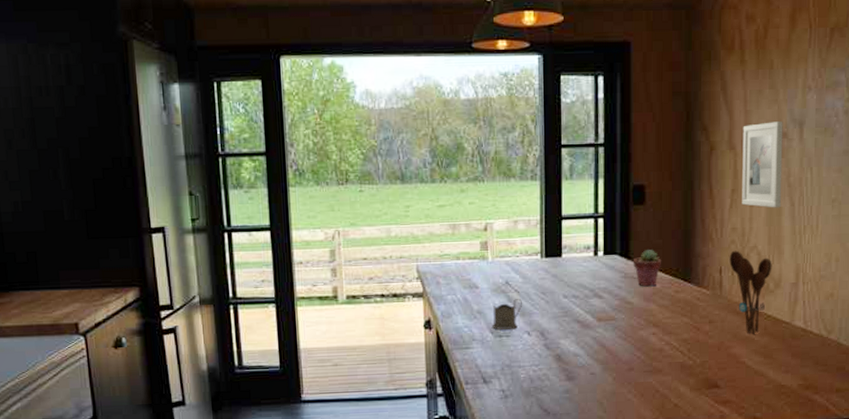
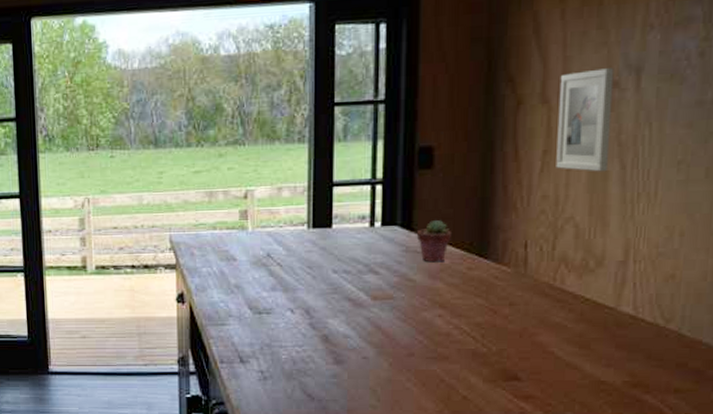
tea glass holder: present [492,299,522,330] -> none [251,273,285,306]
utensil holder: present [729,250,772,334] -> none [537,222,594,320]

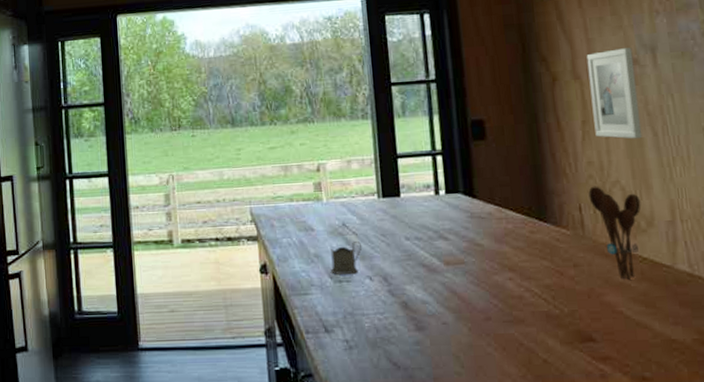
tea glass holder: none [251,273,285,306] -> present [331,241,362,274]
potted succulent: present [416,219,453,263] -> none [478,186,512,227]
utensil holder: none [537,222,594,320] -> present [588,186,641,280]

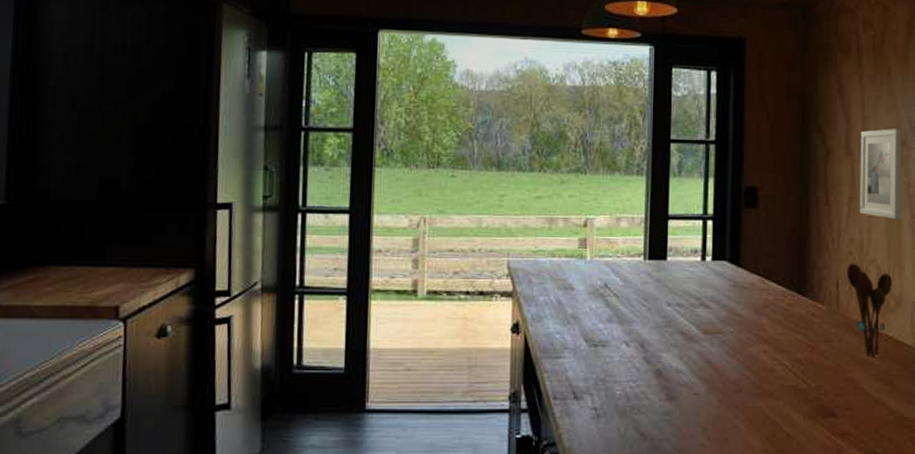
tea glass holder: present [331,241,362,274] -> none [587,304,621,338]

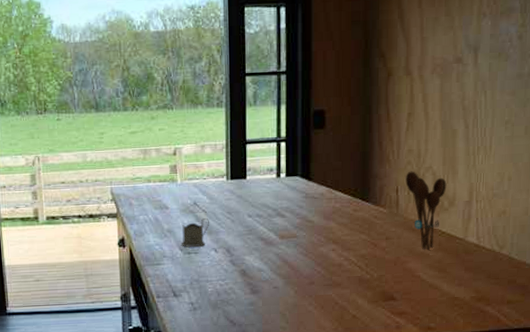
tea glass holder: none [587,304,621,338] -> present [182,218,209,247]
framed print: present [860,129,902,220] -> none [418,47,459,131]

